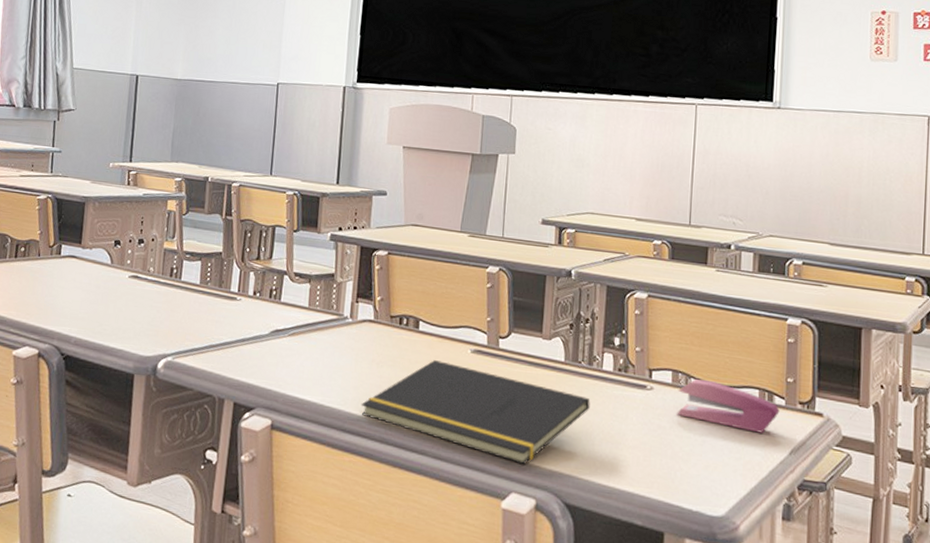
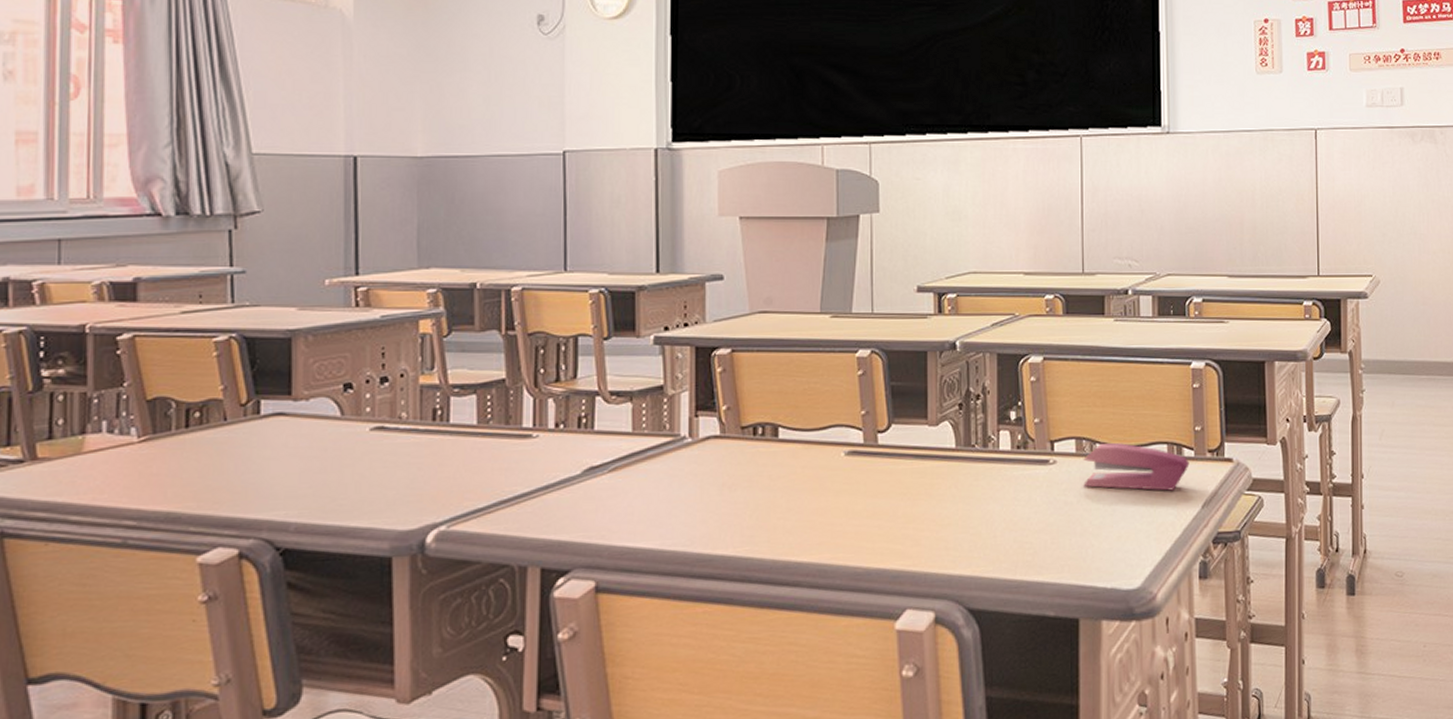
notepad: present [361,360,590,465] -> none [712,471,988,575]

